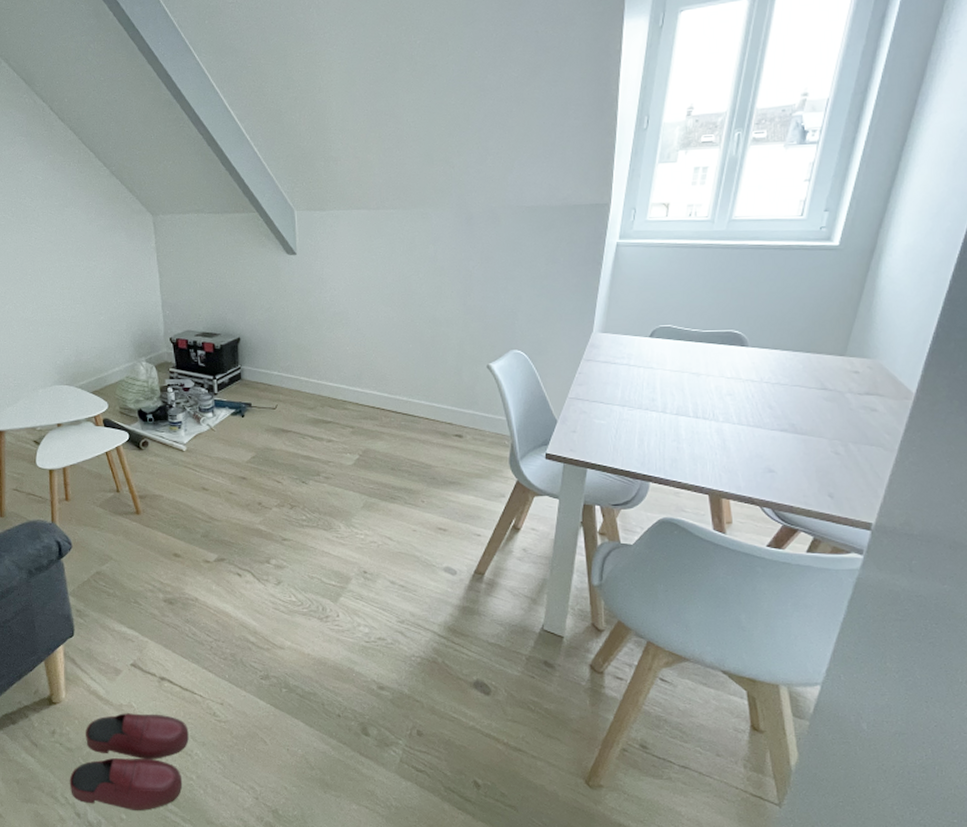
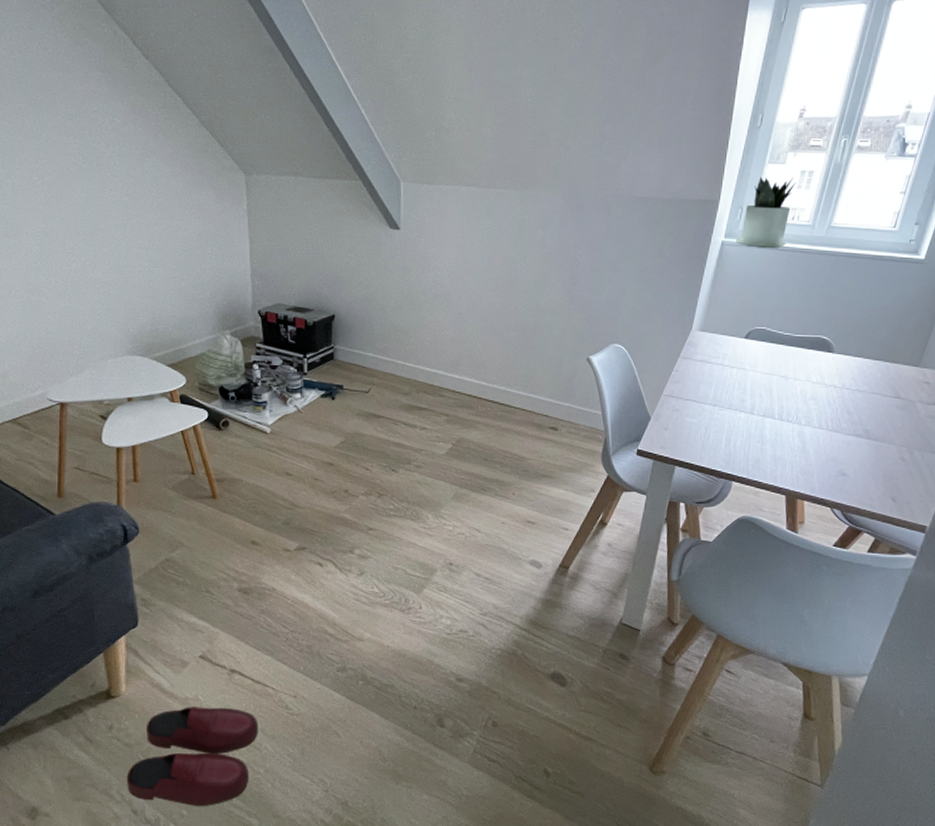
planter: none [630,175,690,246] -> present [735,176,796,248]

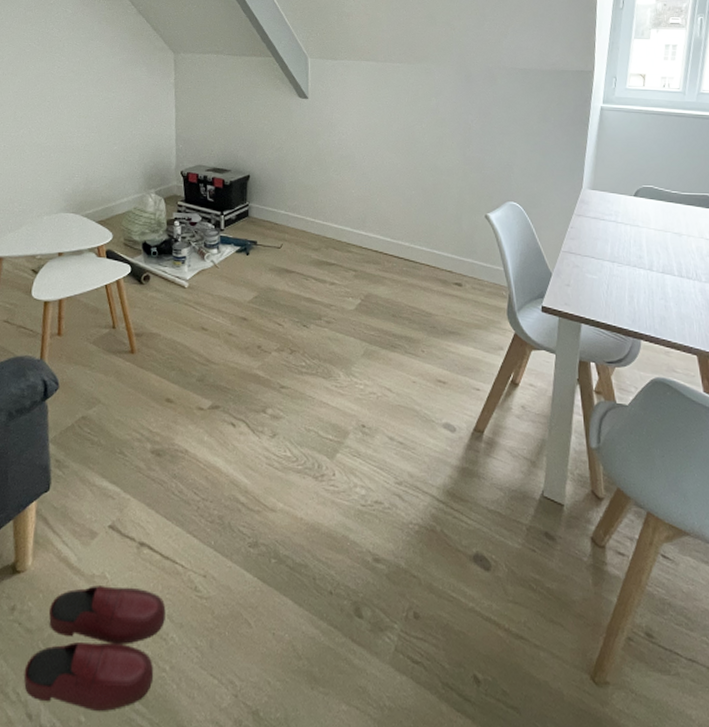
planter: present [735,176,796,248] -> none [613,50,662,112]

